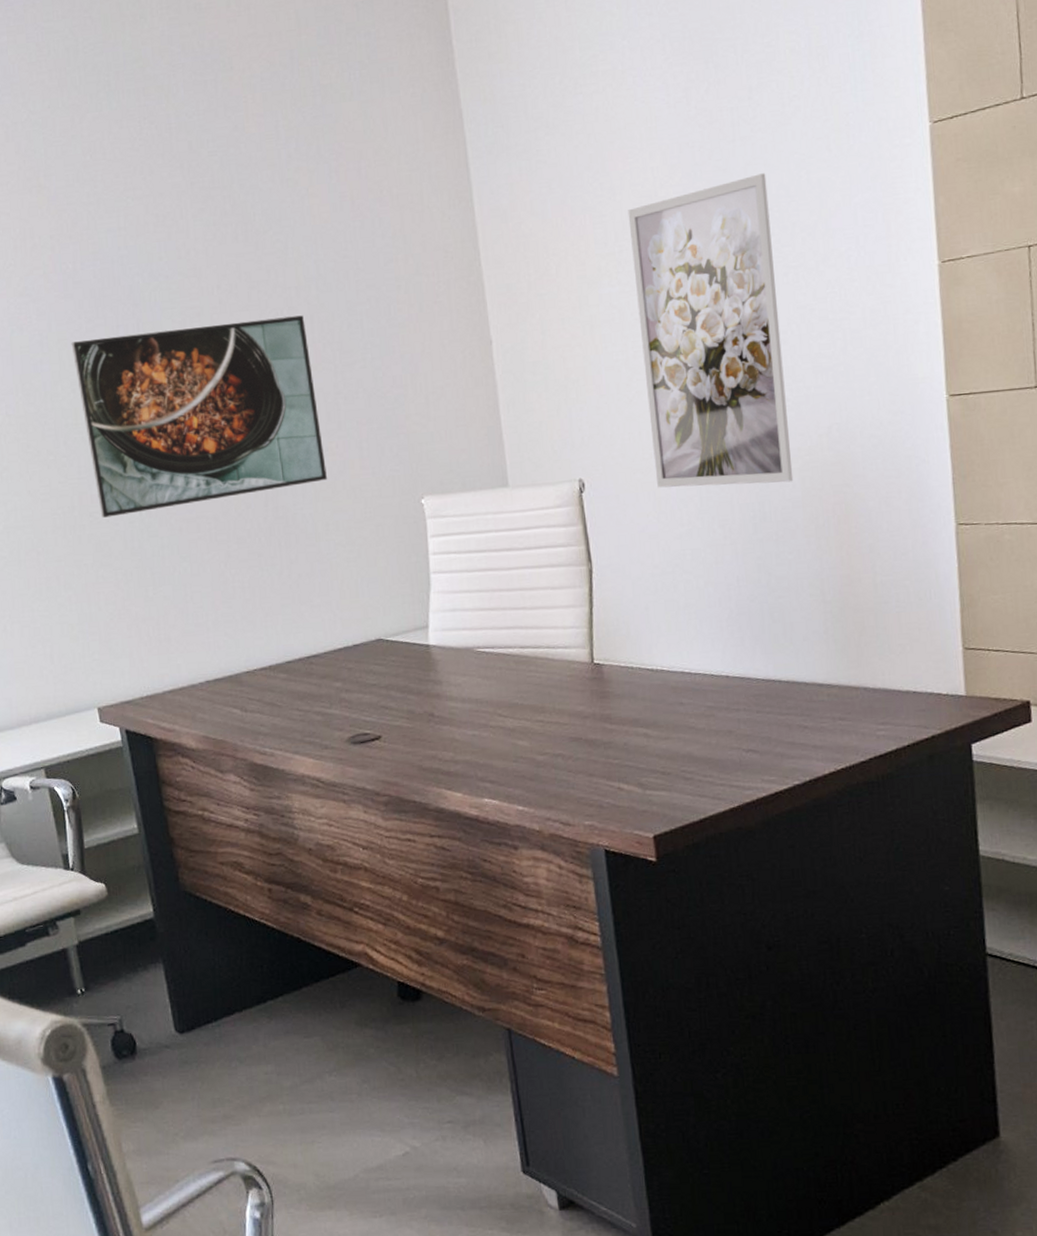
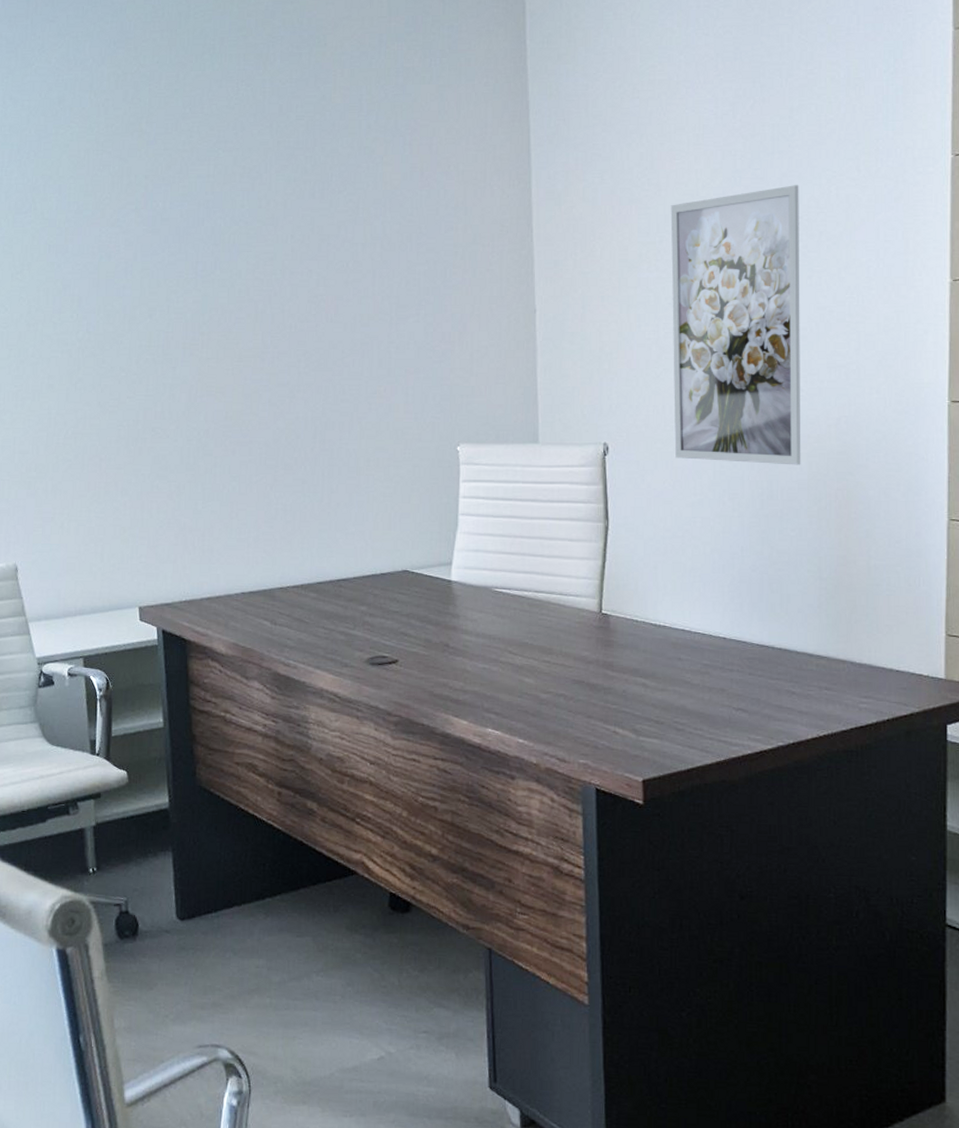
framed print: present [71,315,327,518] -> none [153,269,373,433]

